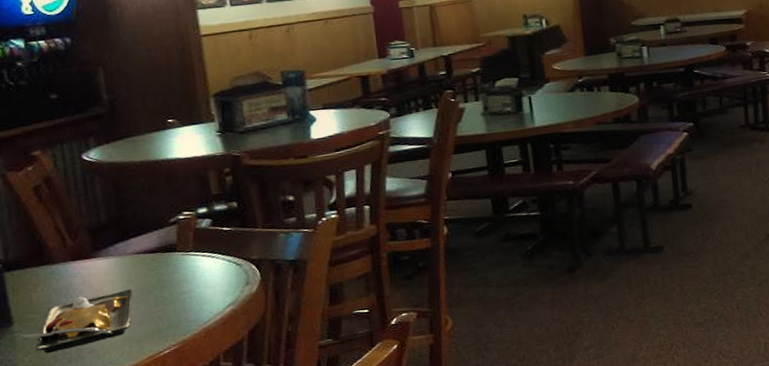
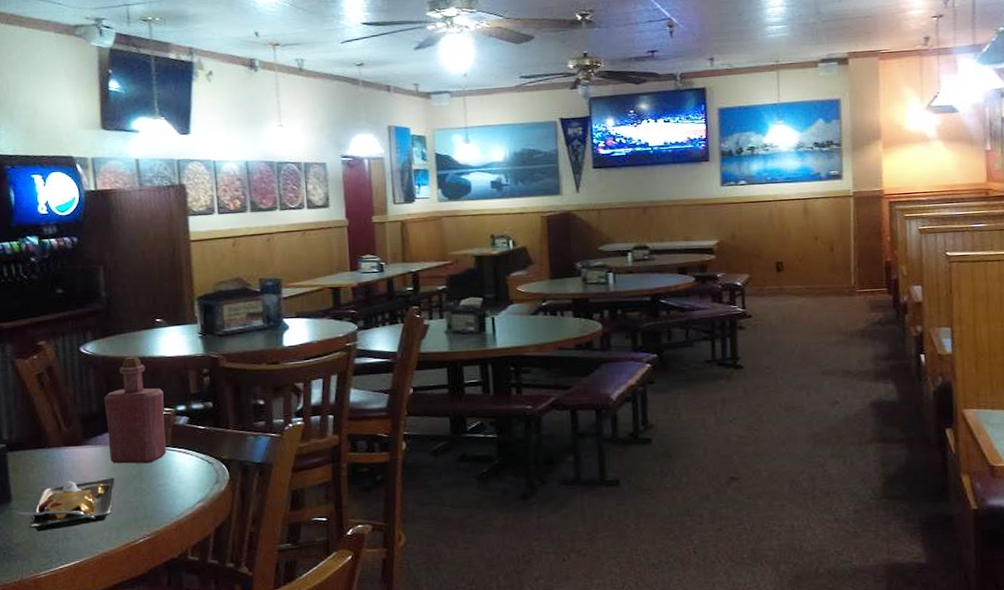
bottle: none [114,160,189,274] -> present [104,356,166,464]

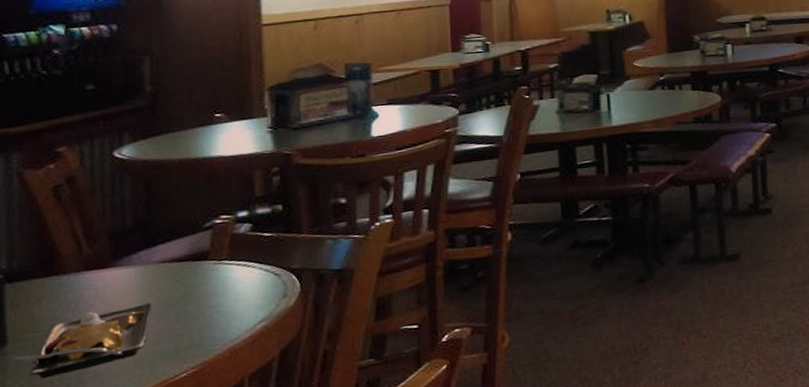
bottle: present [104,356,166,464] -> none [143,158,221,286]

